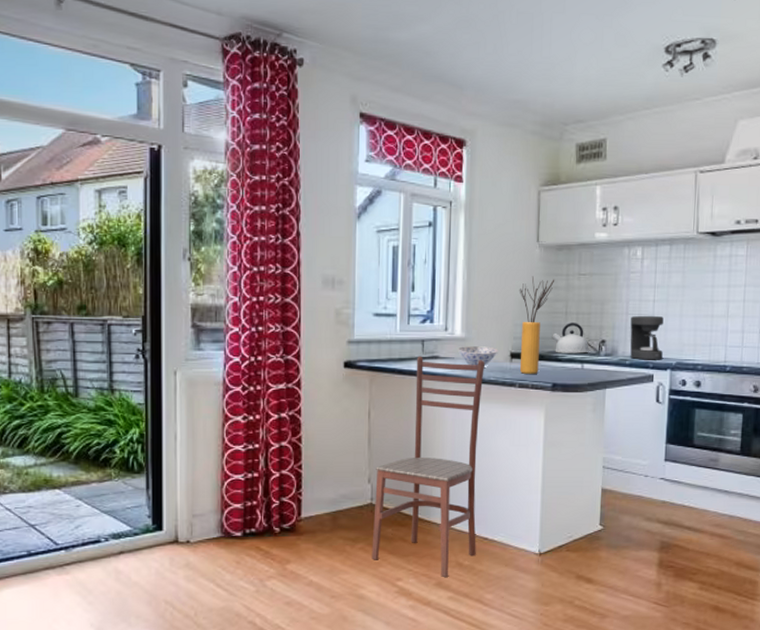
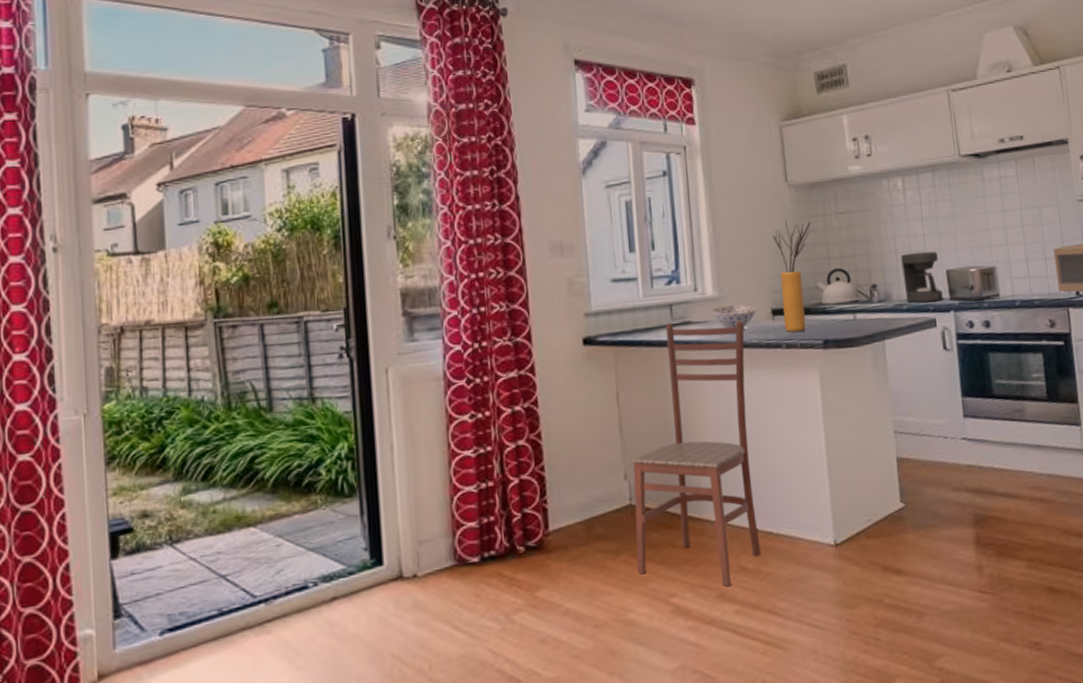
toaster: none [667,331,716,363] -> present [945,265,1001,301]

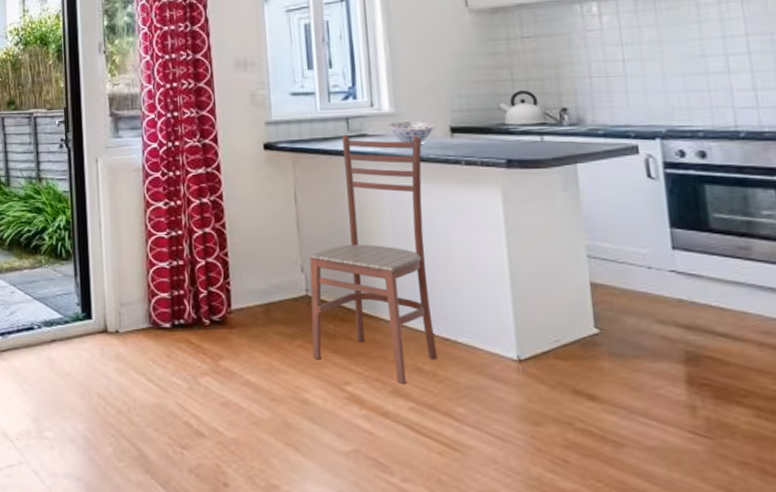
vase: present [772,220,811,333] -> none [451,43,494,151]
coffee maker: present [901,251,943,303] -> none [596,76,647,129]
toaster: present [945,265,1001,301] -> none [650,92,720,130]

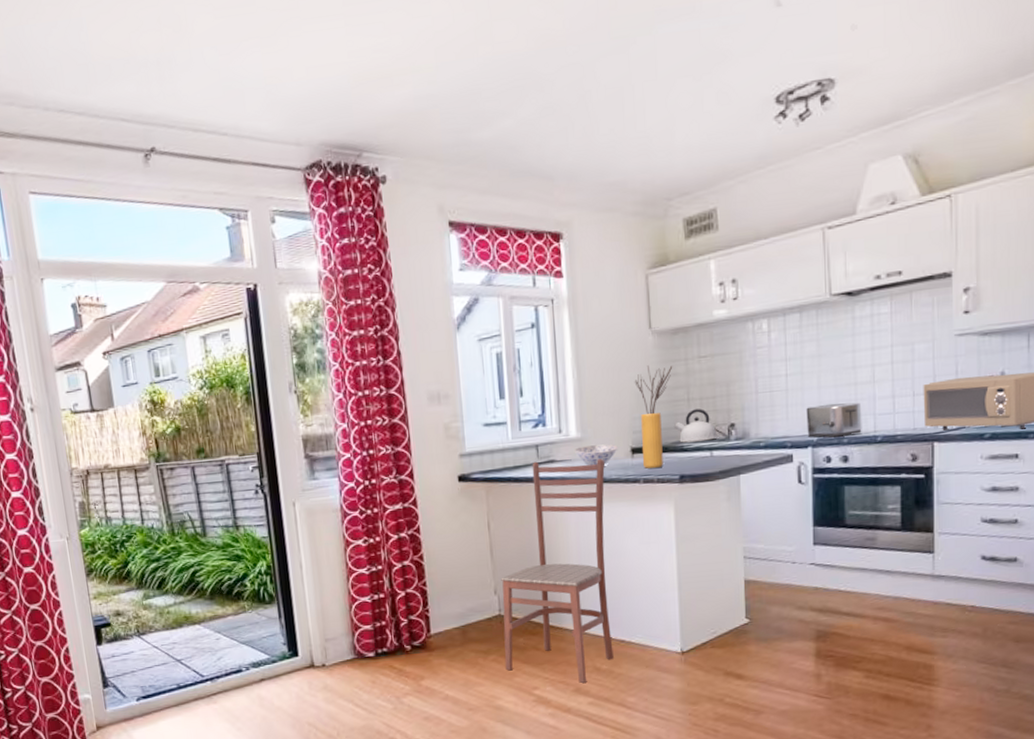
vase: none [451,43,494,151] -> present [634,365,673,469]
toaster: none [650,92,720,130] -> present [806,402,862,438]

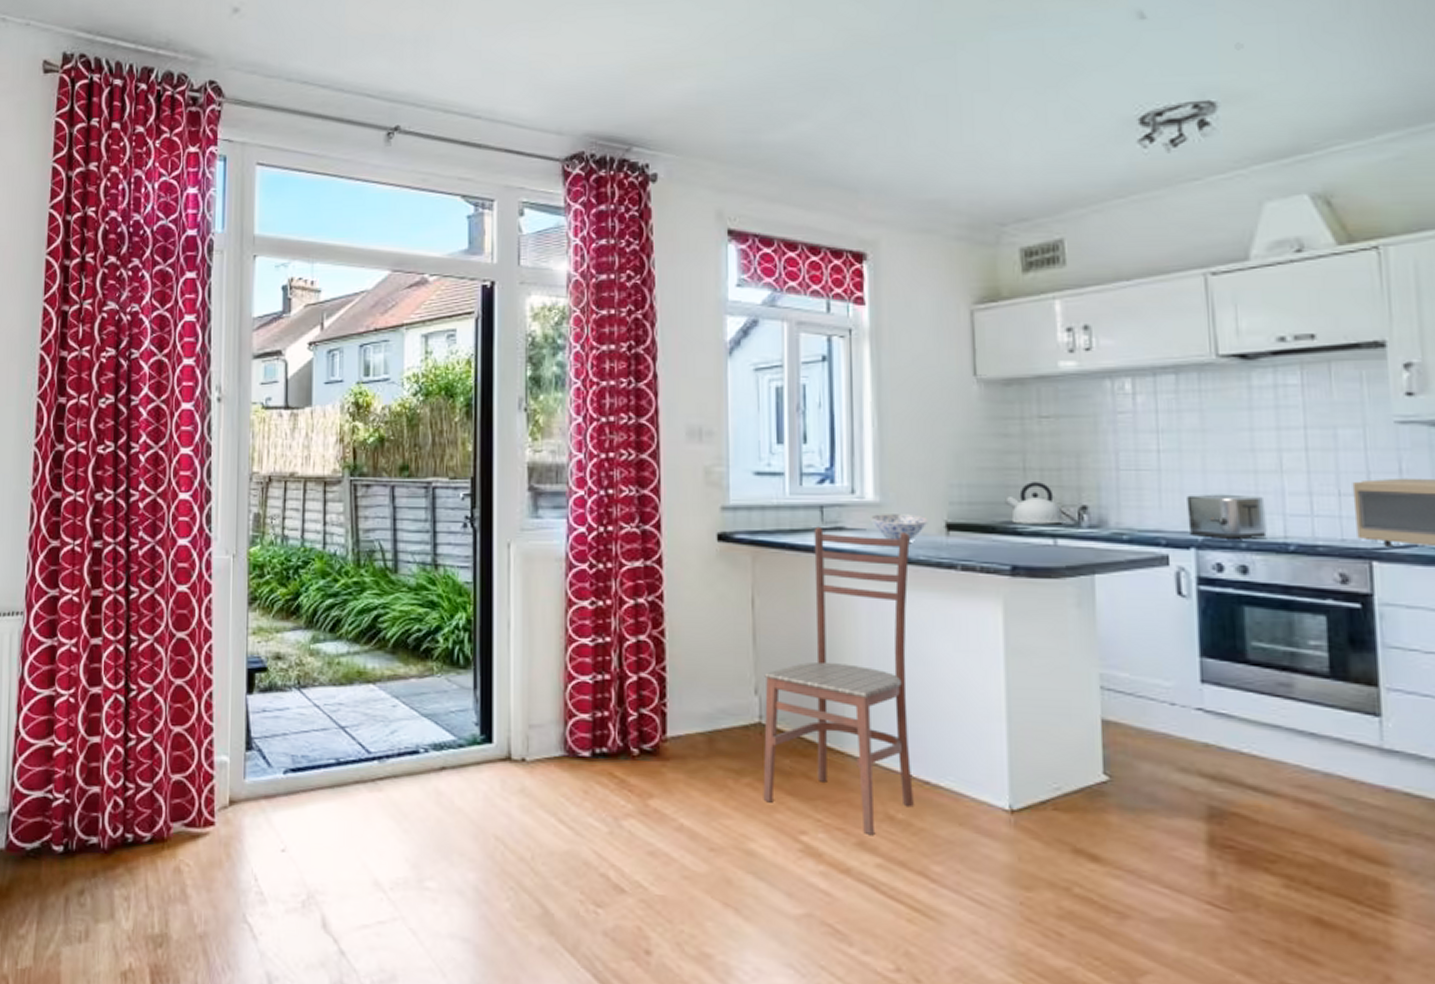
vase: present [634,365,673,469] -> none [952,421,1004,554]

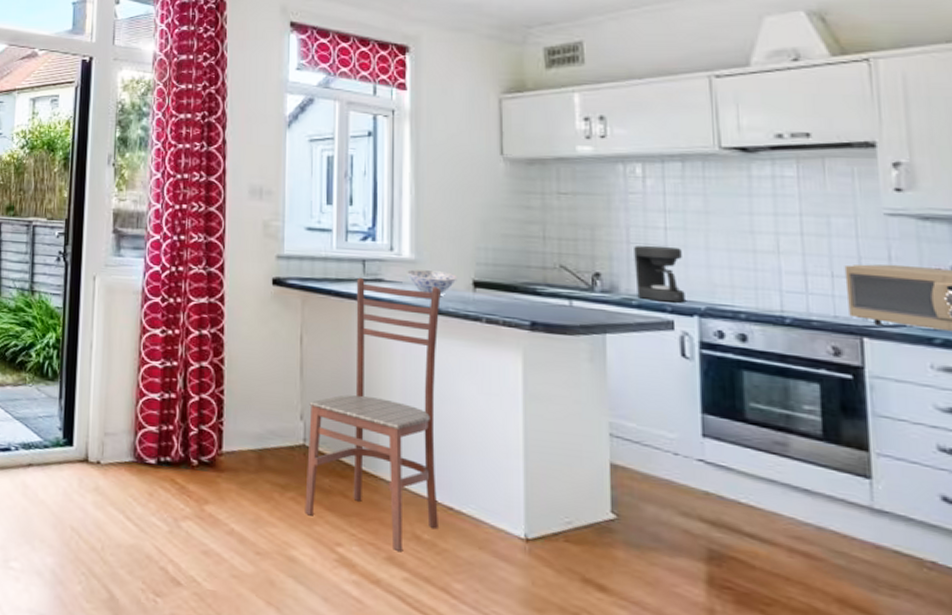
kettle: present [1005,482,1065,524] -> none [526,249,580,288]
coffee maker: none [1124,471,1181,535] -> present [634,245,685,303]
toaster: present [1187,494,1267,539] -> none [691,268,765,311]

